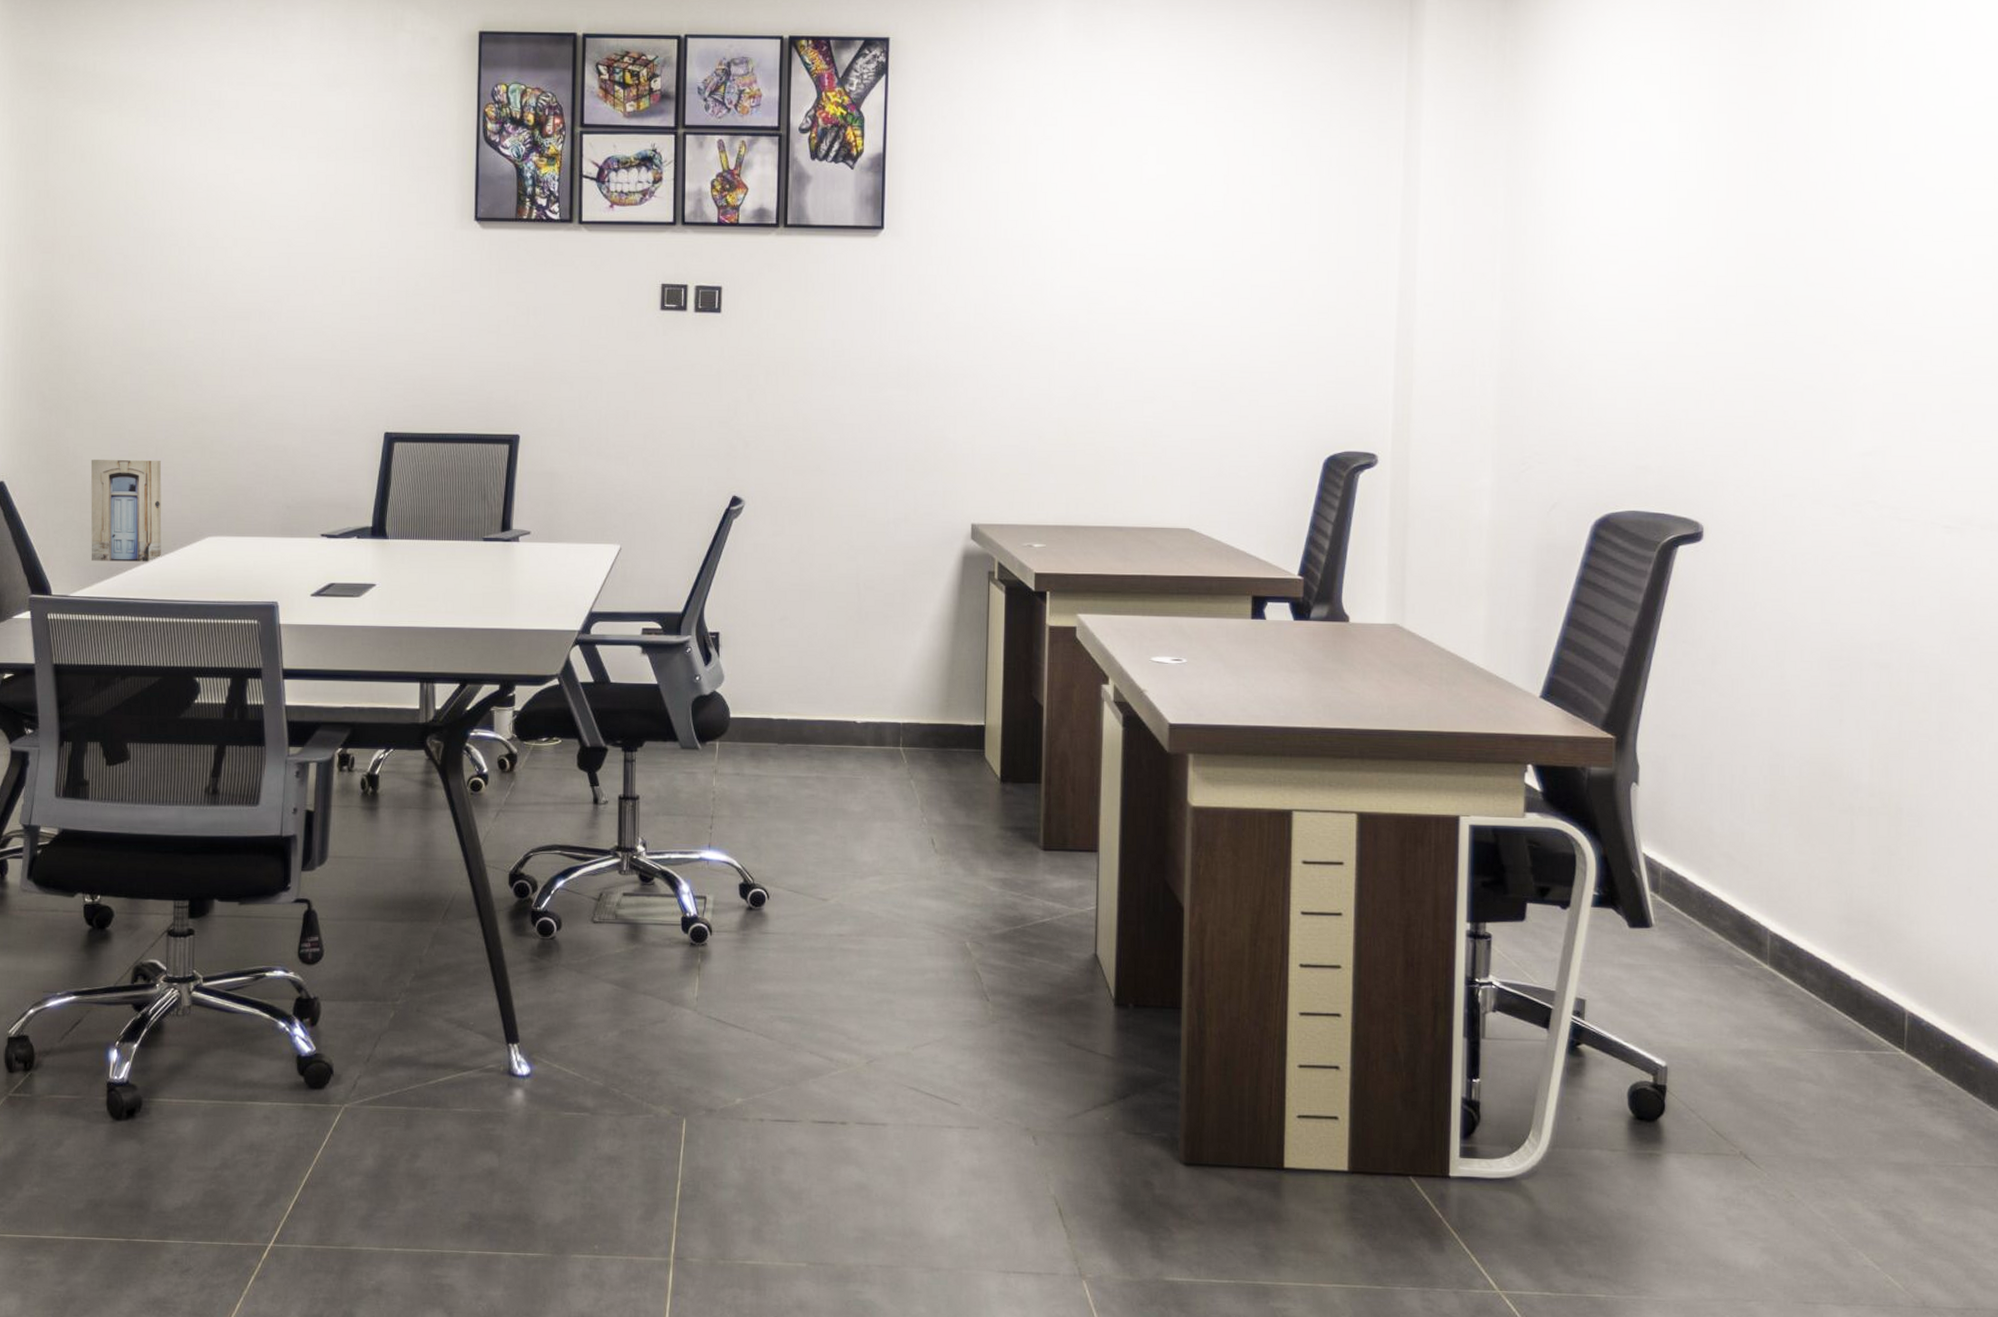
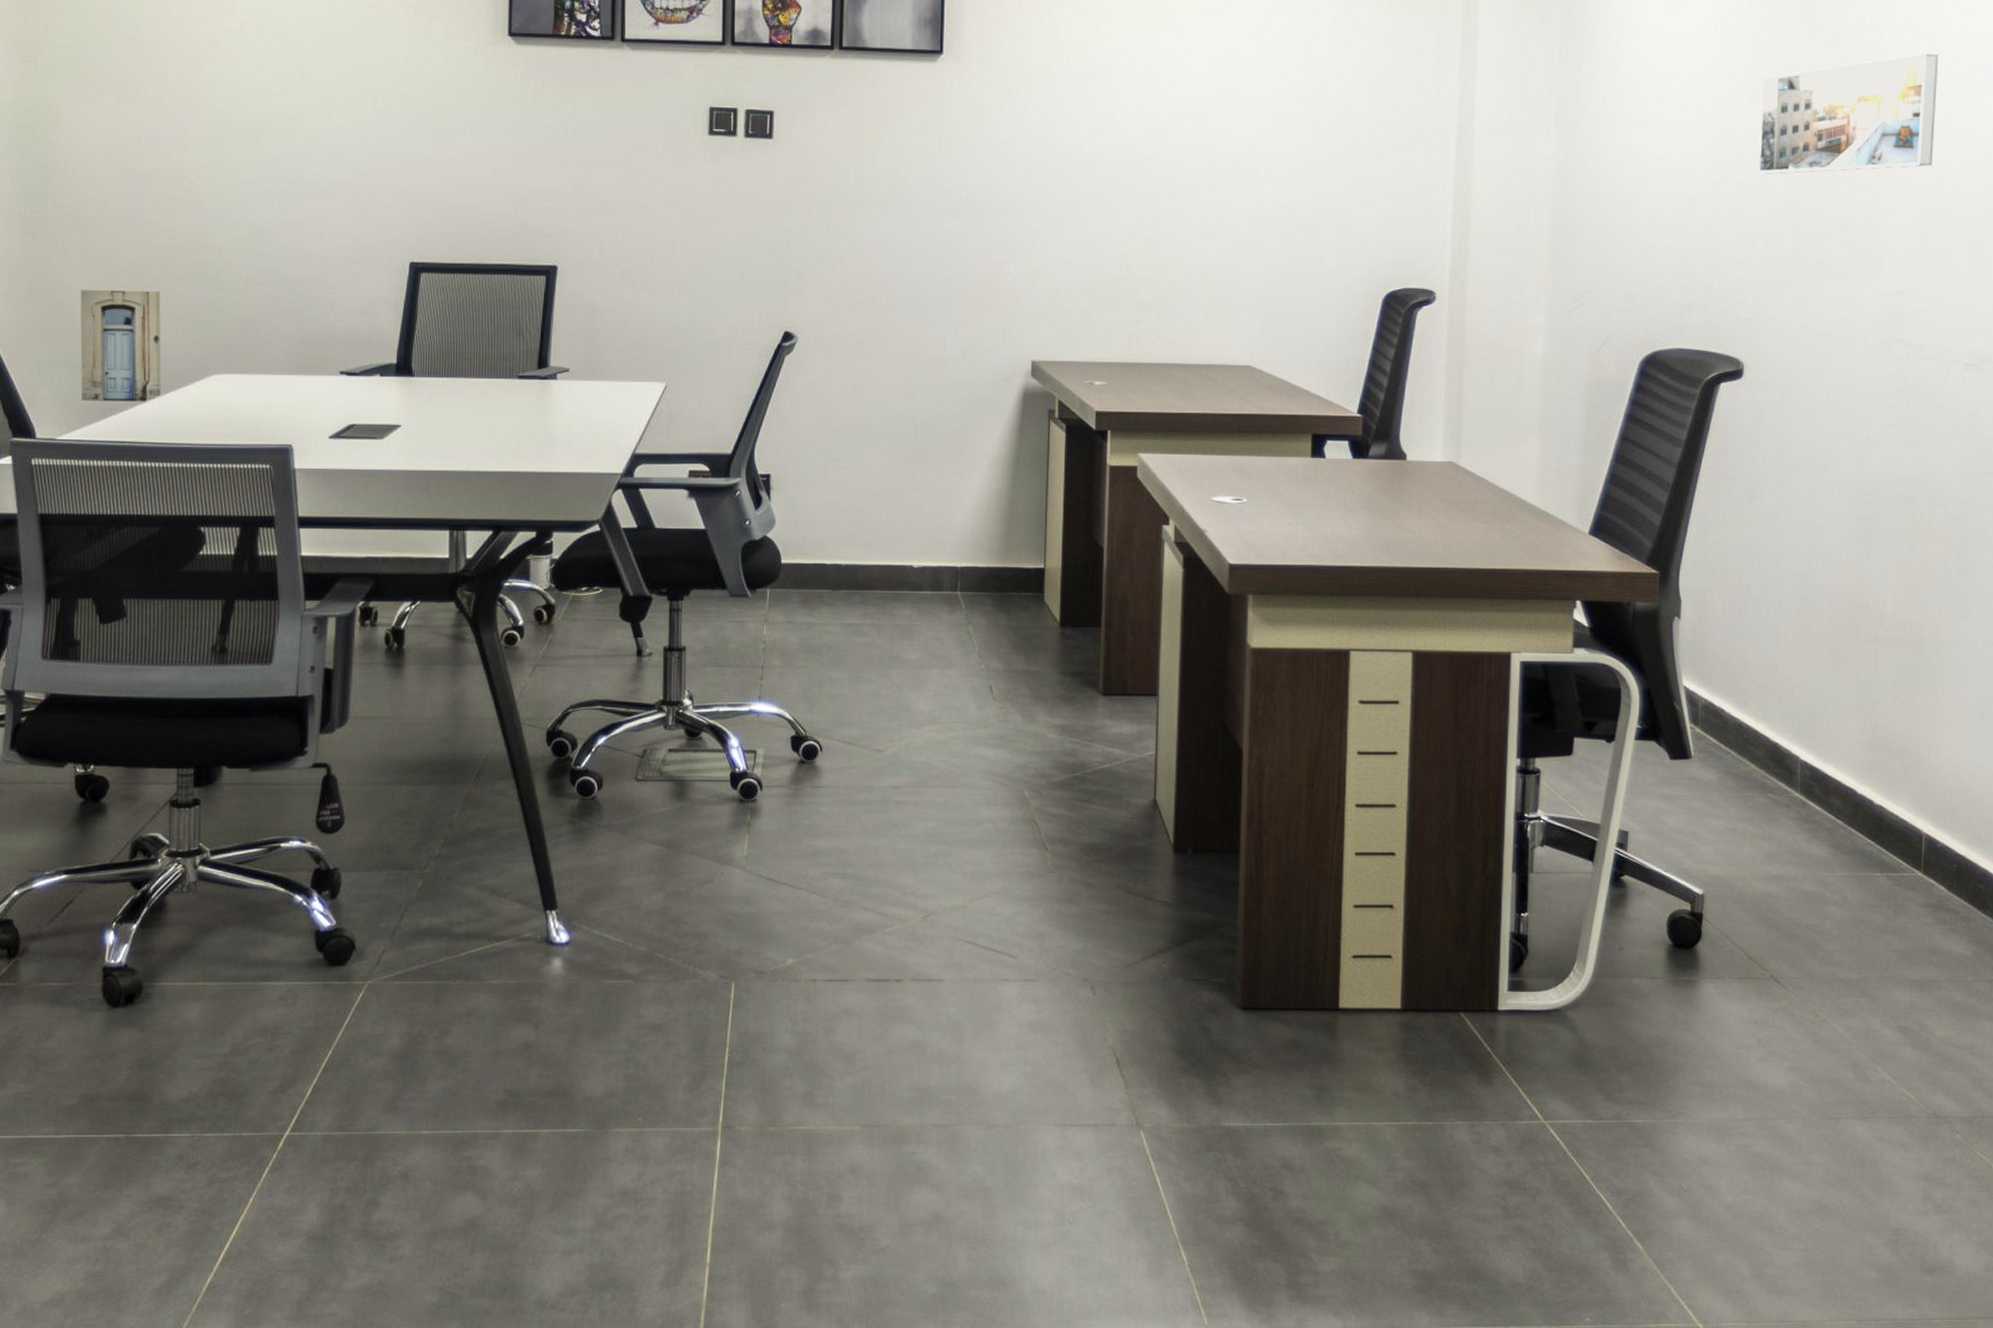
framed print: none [1715,209,1911,334] -> present [1757,53,1939,174]

